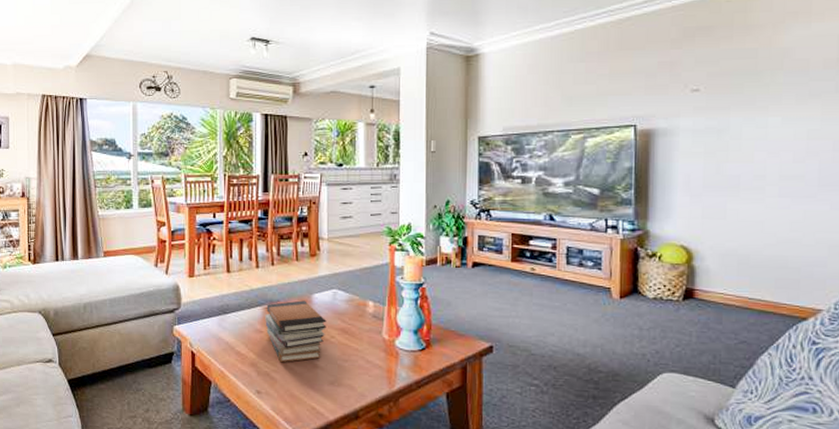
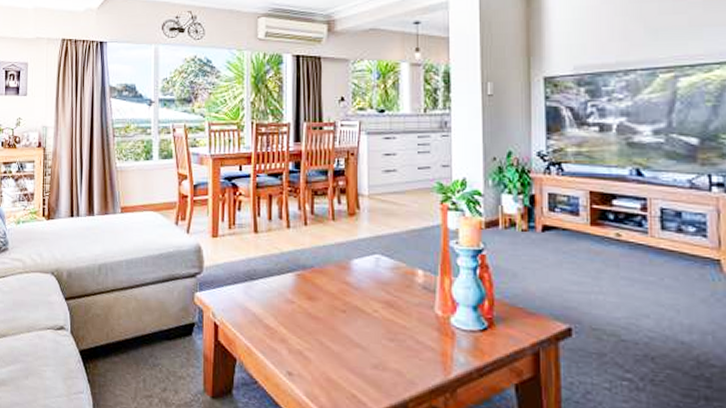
book stack: present [265,300,327,363] -> none [297,267,368,340]

